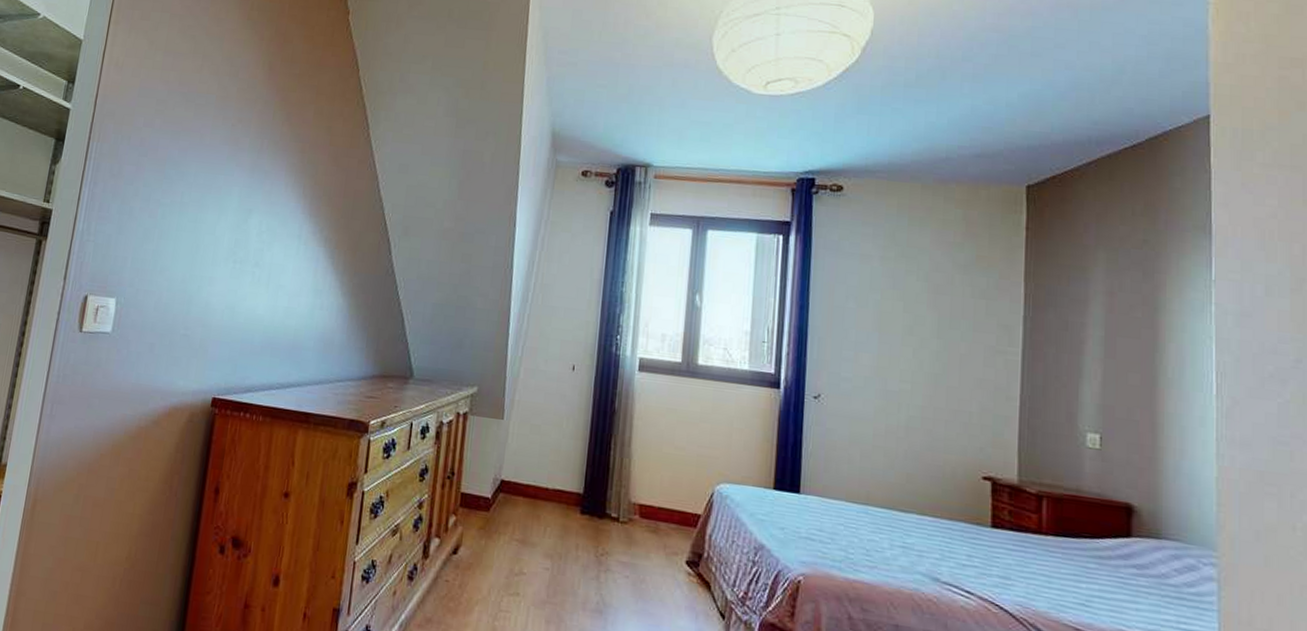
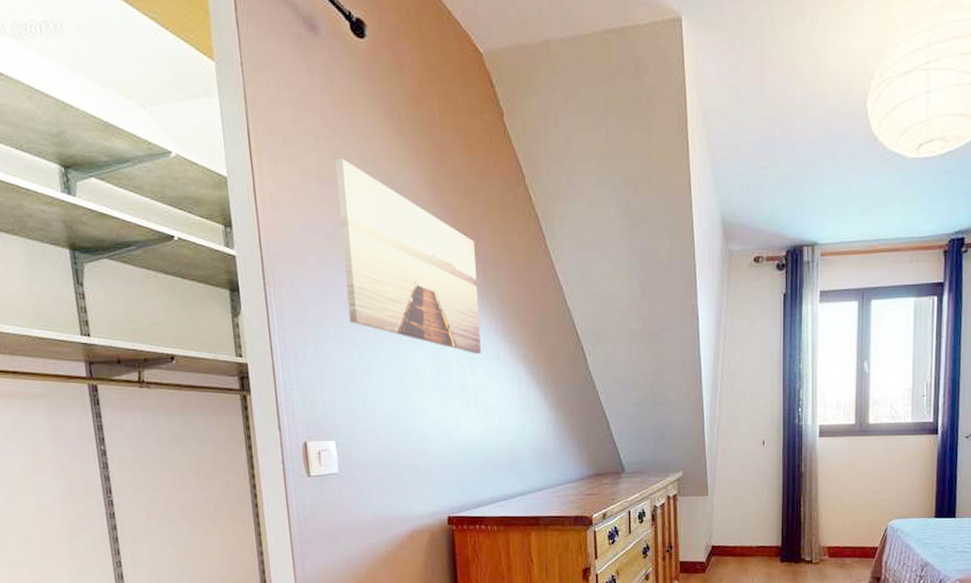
wall art: none [160,35,298,231] -> present [335,159,481,355]

